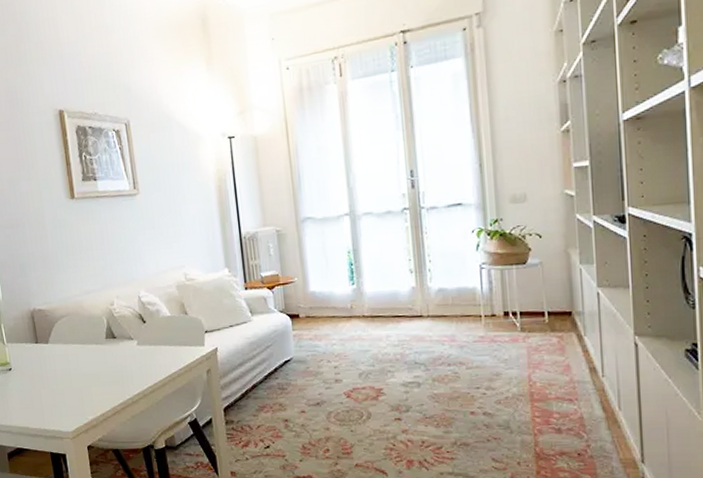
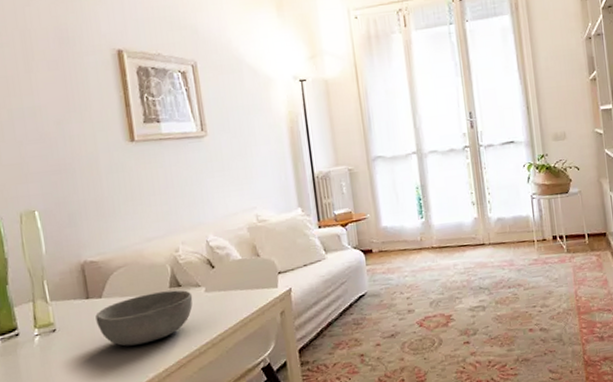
bowl: none [43,341,126,389] -> present [95,290,193,346]

